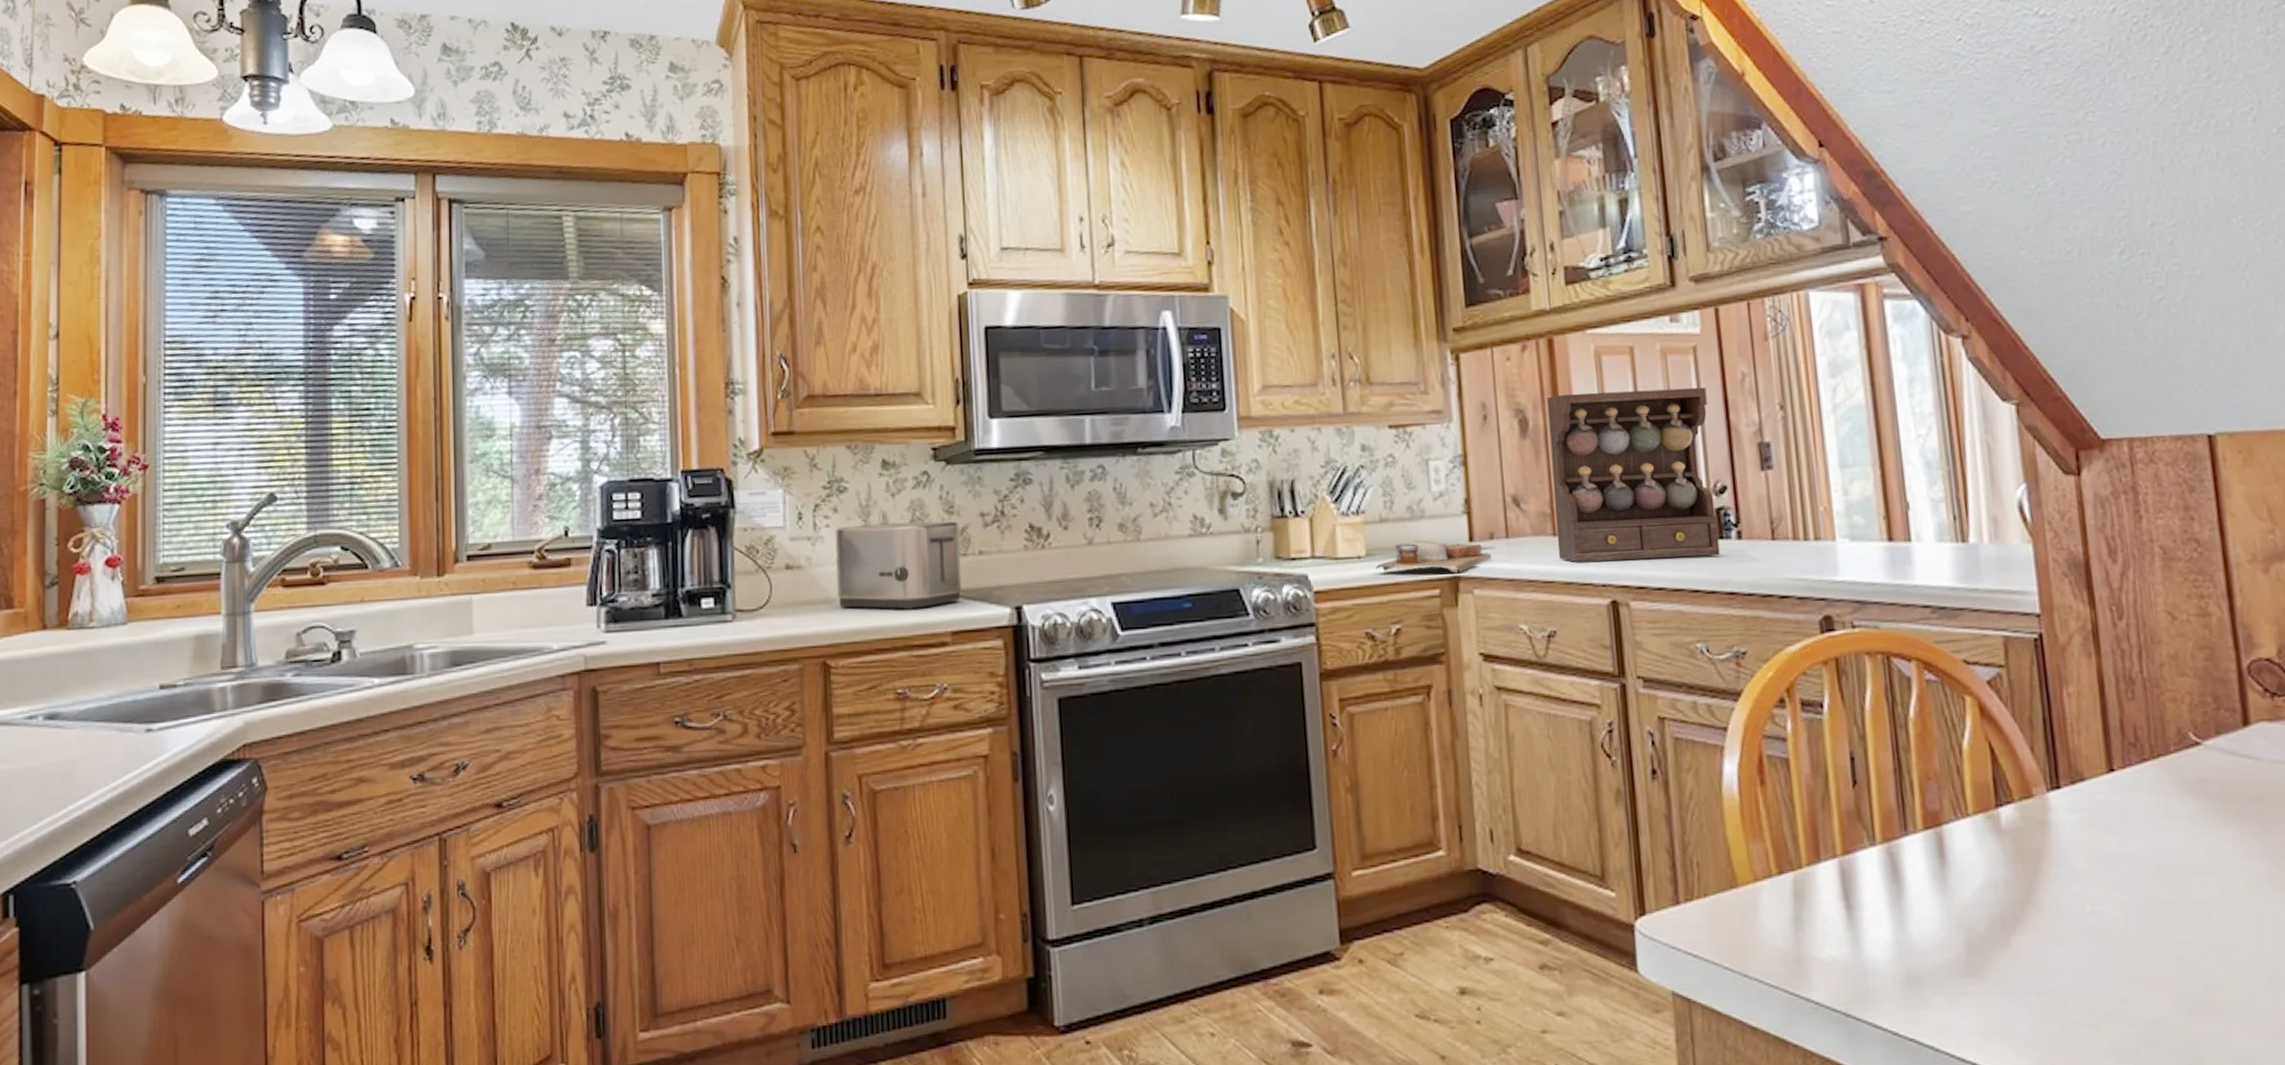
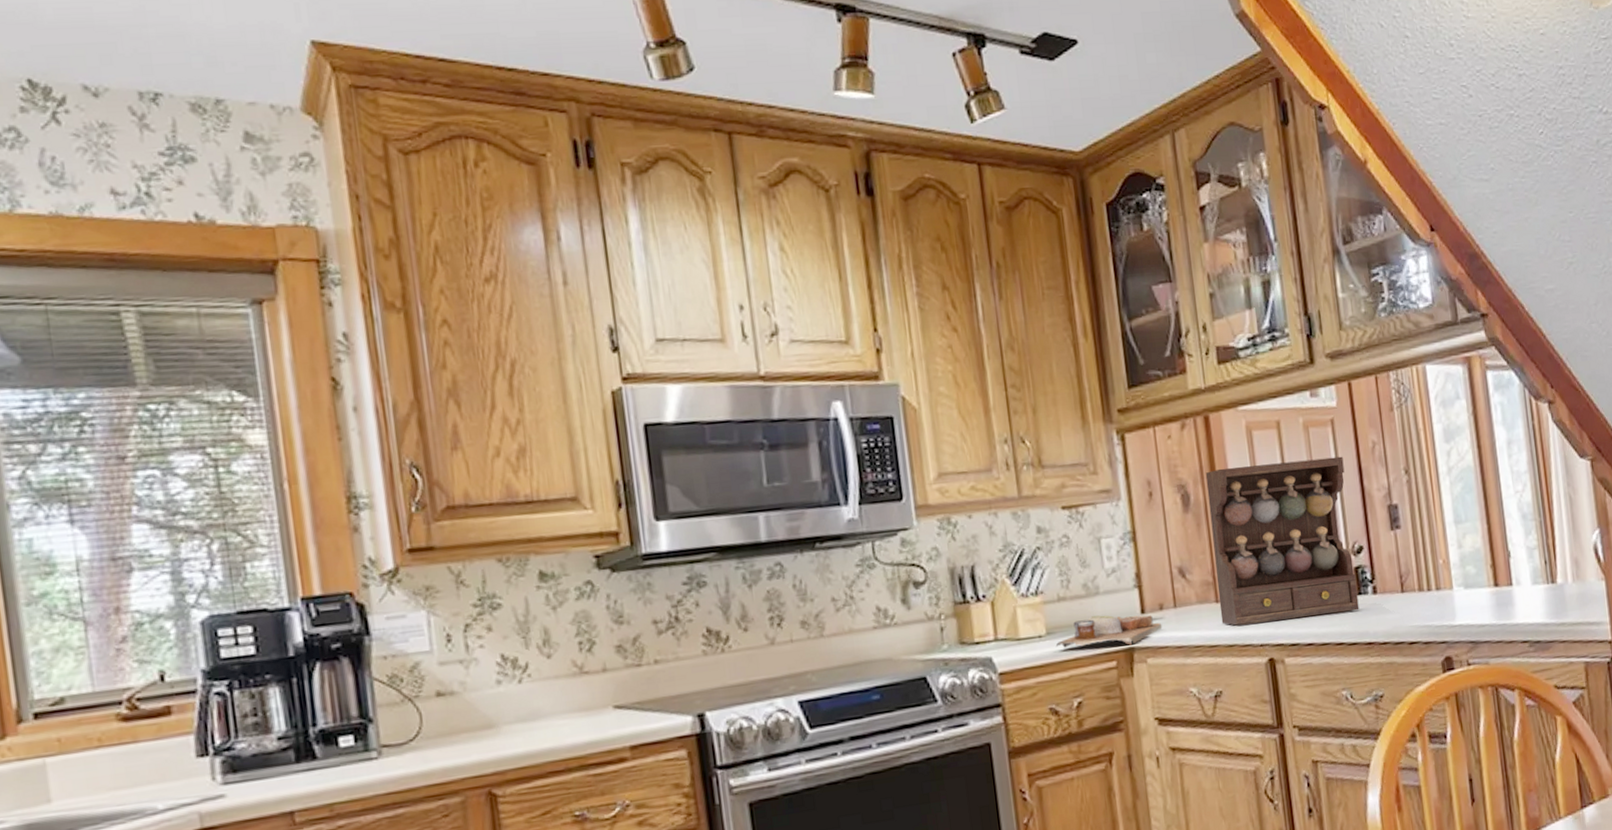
toaster: present [835,521,962,610] -> none [490,631,639,733]

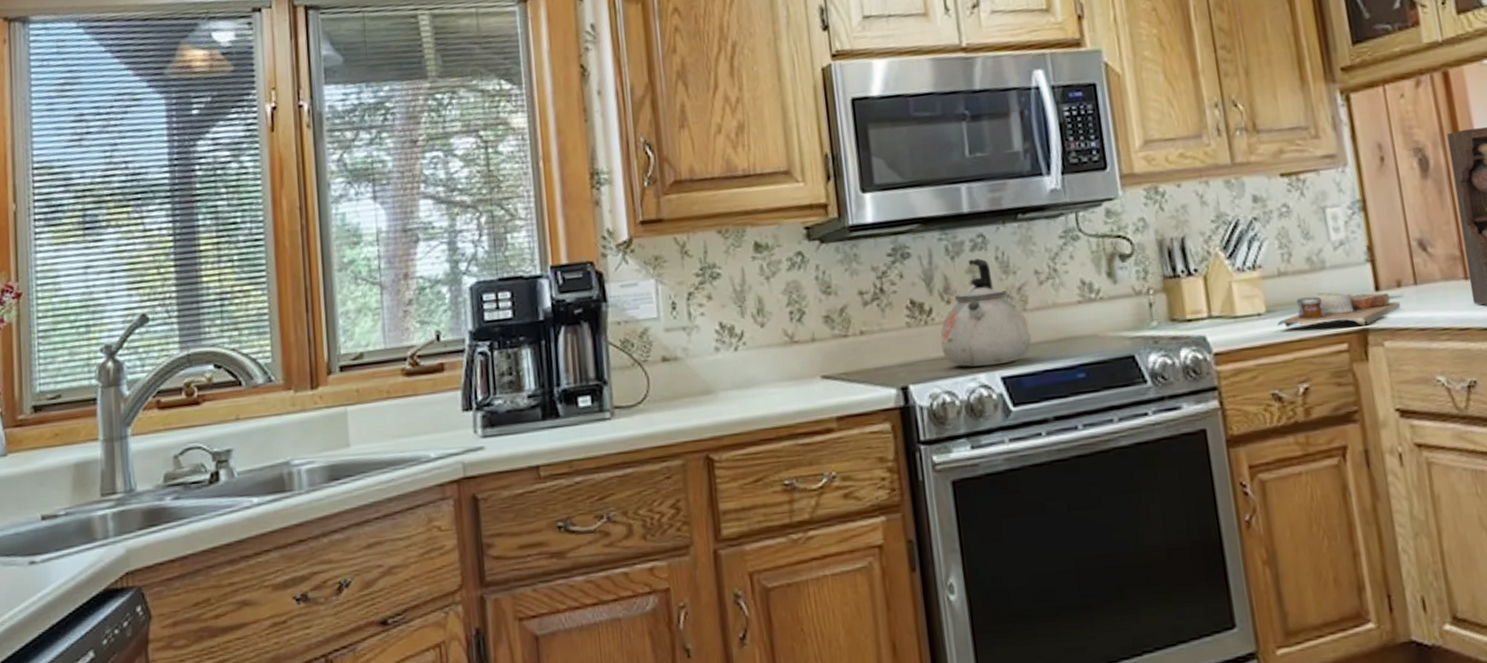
kettle: none [737,586,829,693] -> present [940,258,1032,367]

